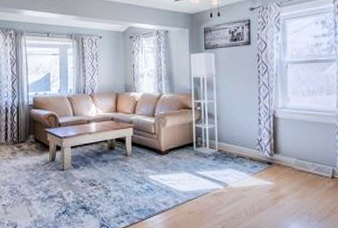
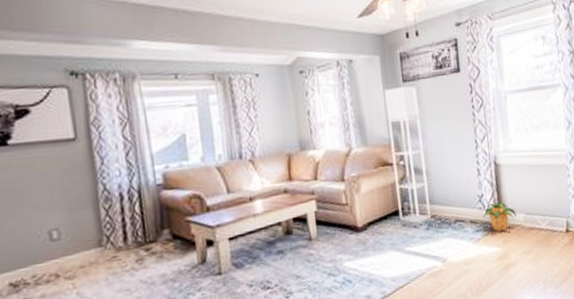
potted plant: none [260,146,289,170] -> present [483,201,516,232]

